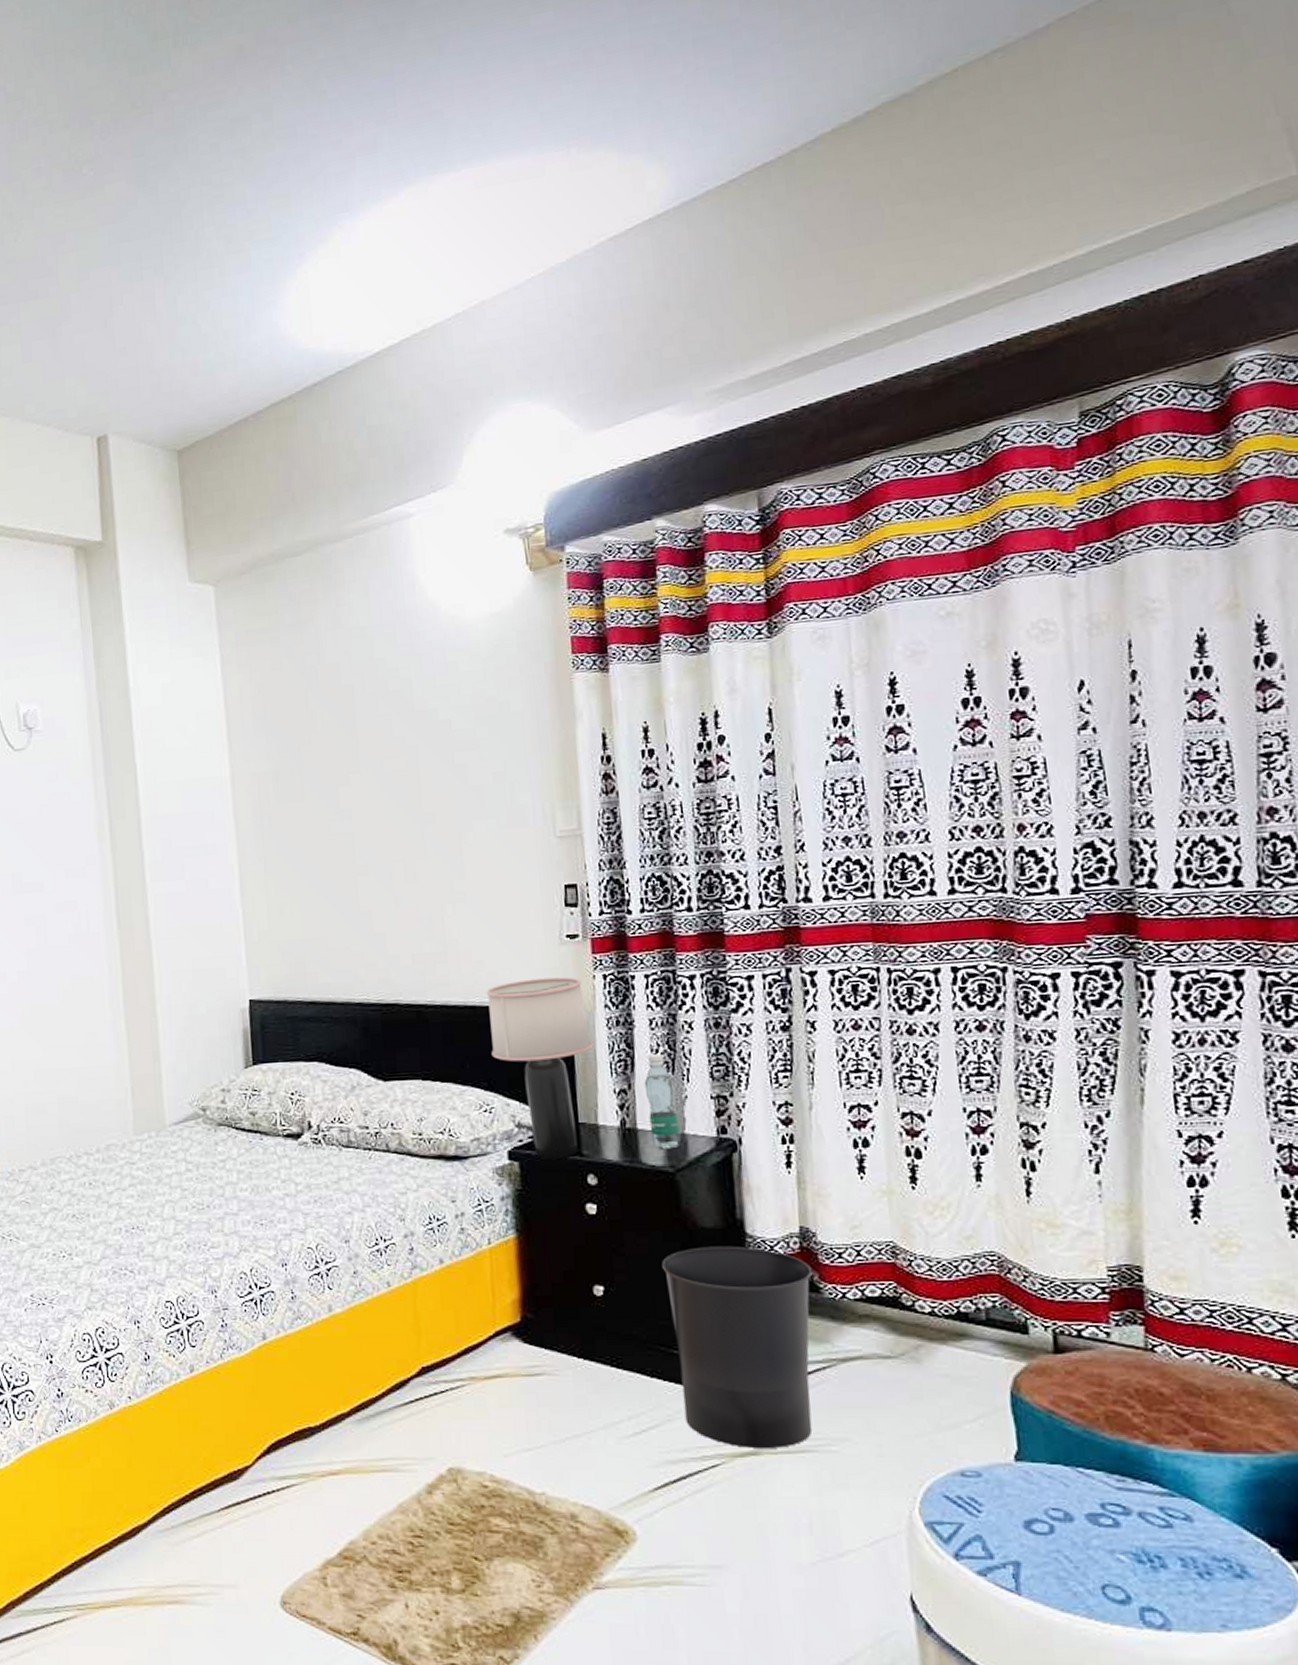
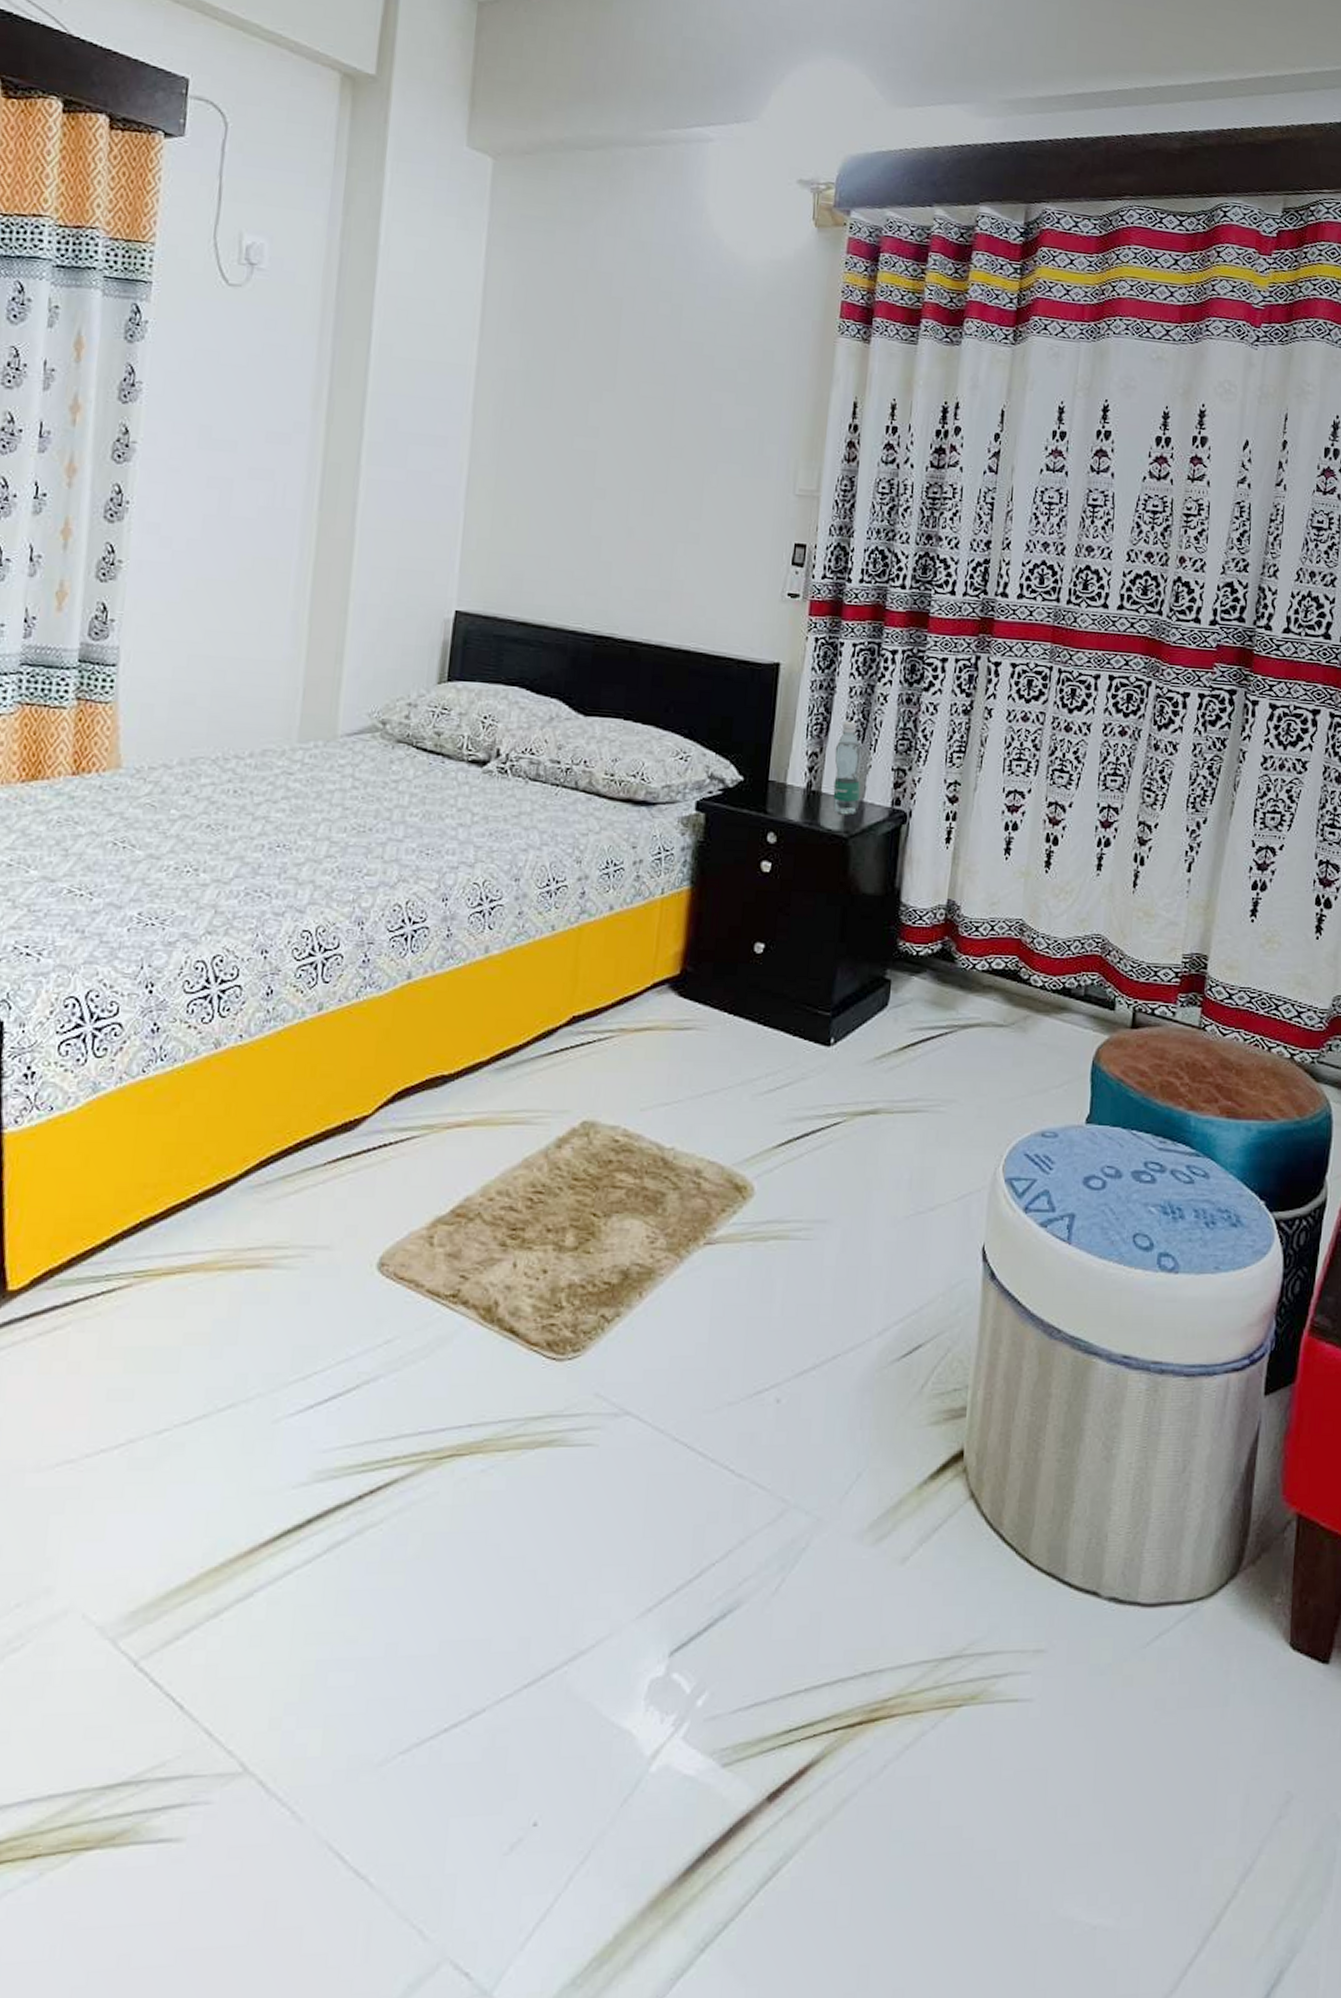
table lamp: present [486,977,594,1161] -> none [697,631,796,816]
waste bin: present [662,1246,813,1448] -> none [817,912,952,1107]

